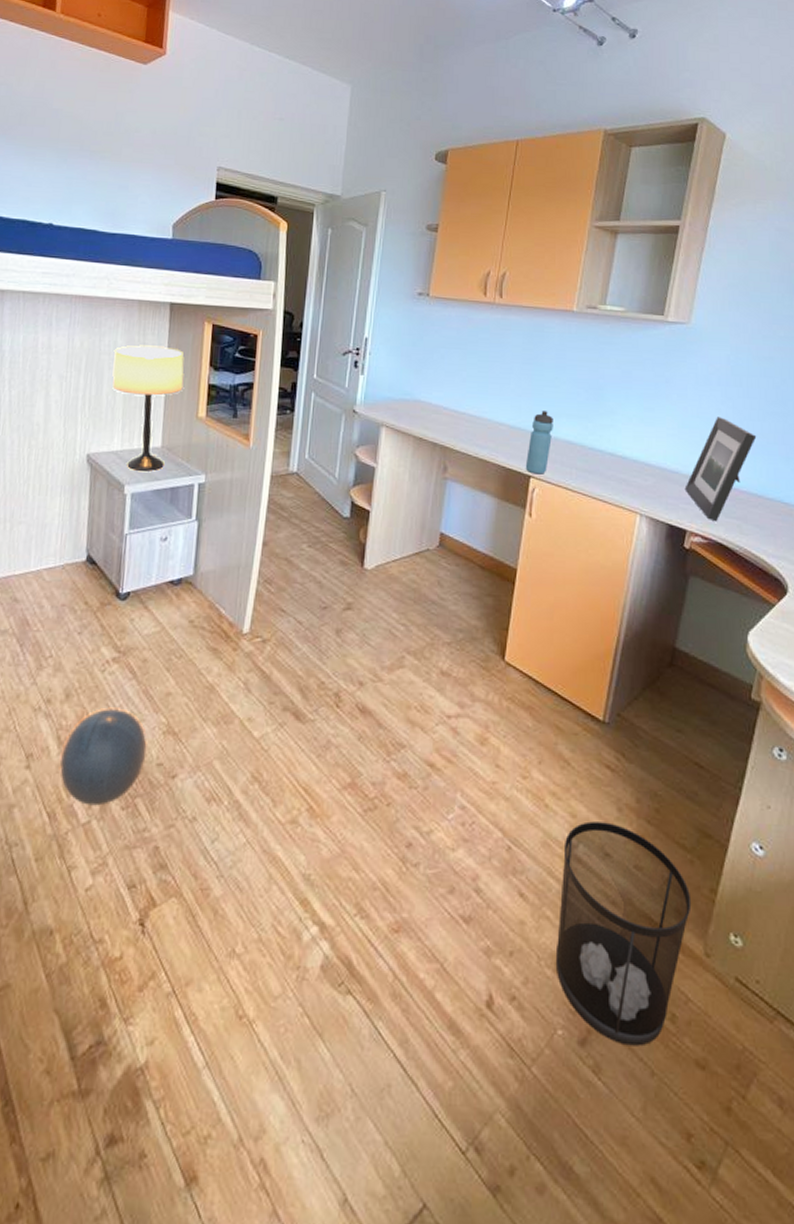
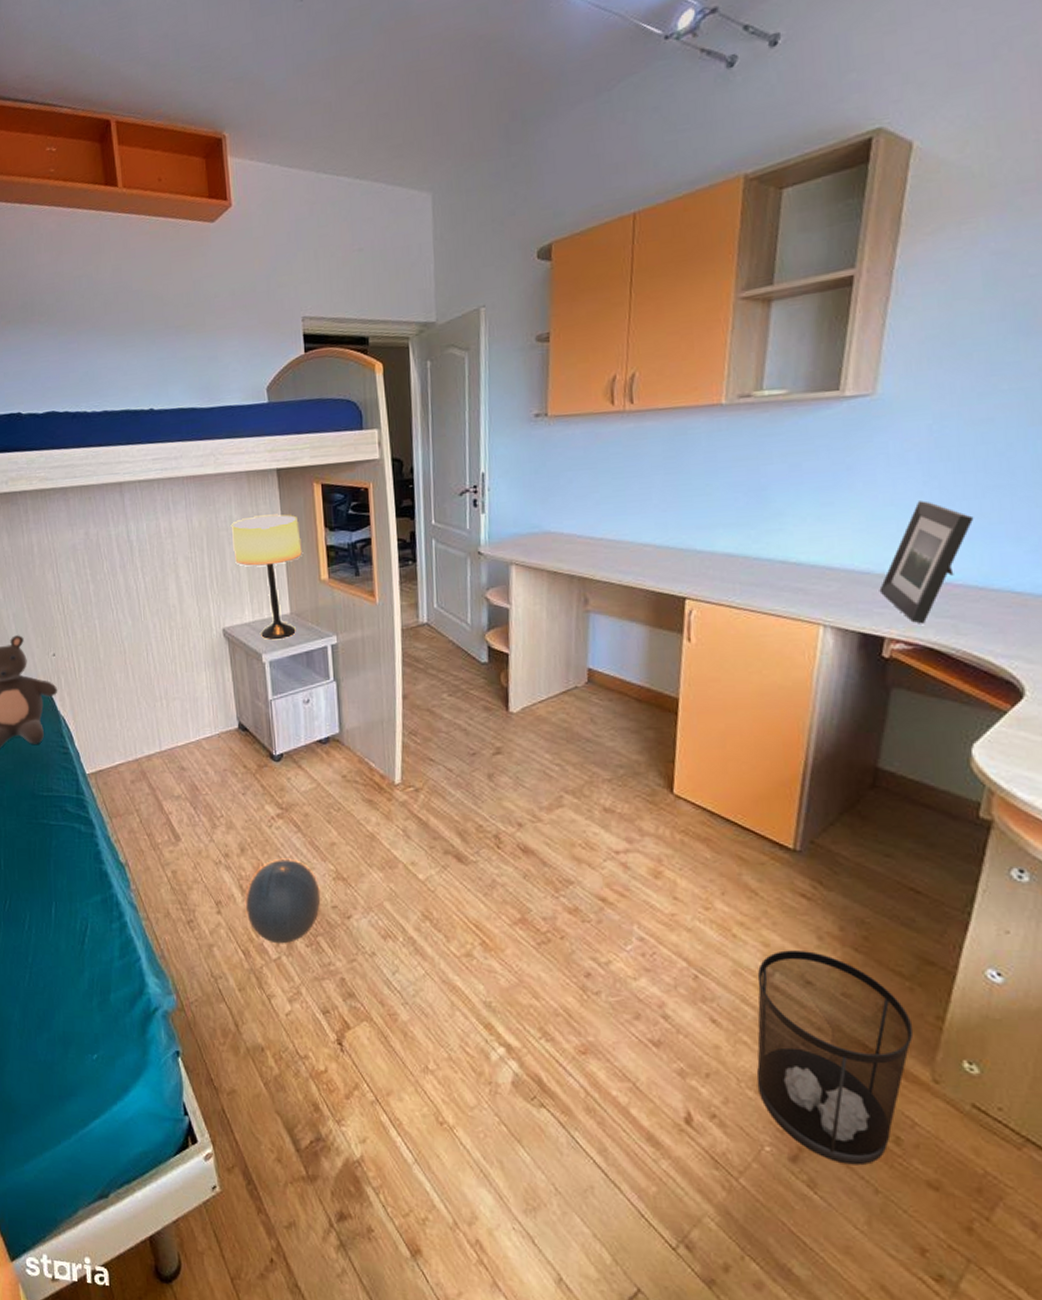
water bottle: present [525,411,553,475] -> none [678,523,709,595]

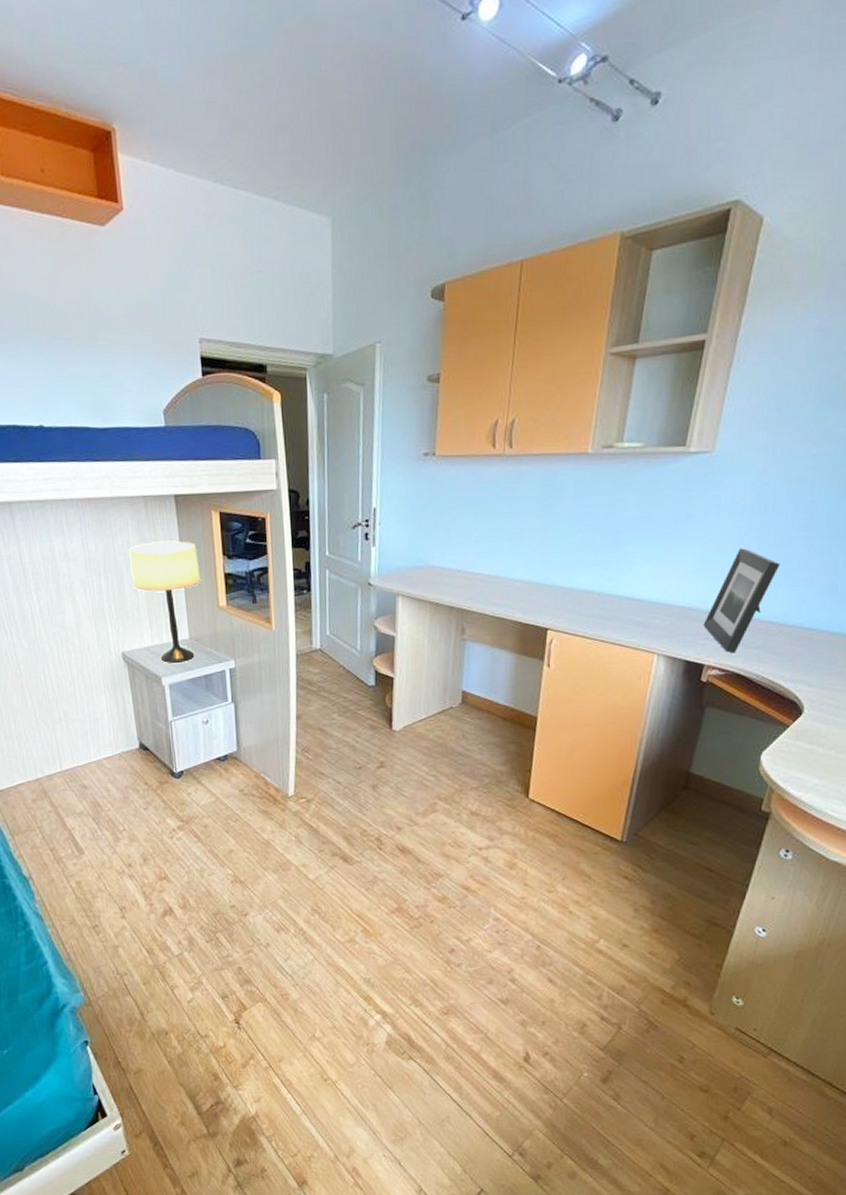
ball: present [246,860,321,944] -> none [149,867,220,942]
waste bin: present [757,950,914,1166] -> none [581,921,699,1080]

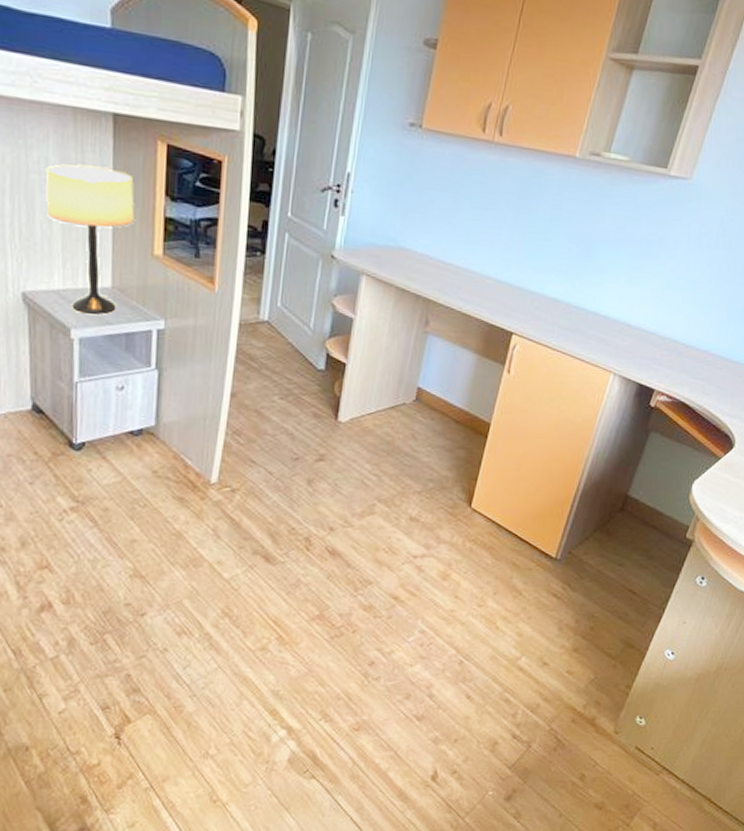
picture frame: present [703,548,781,654] -> none [659,279,734,382]

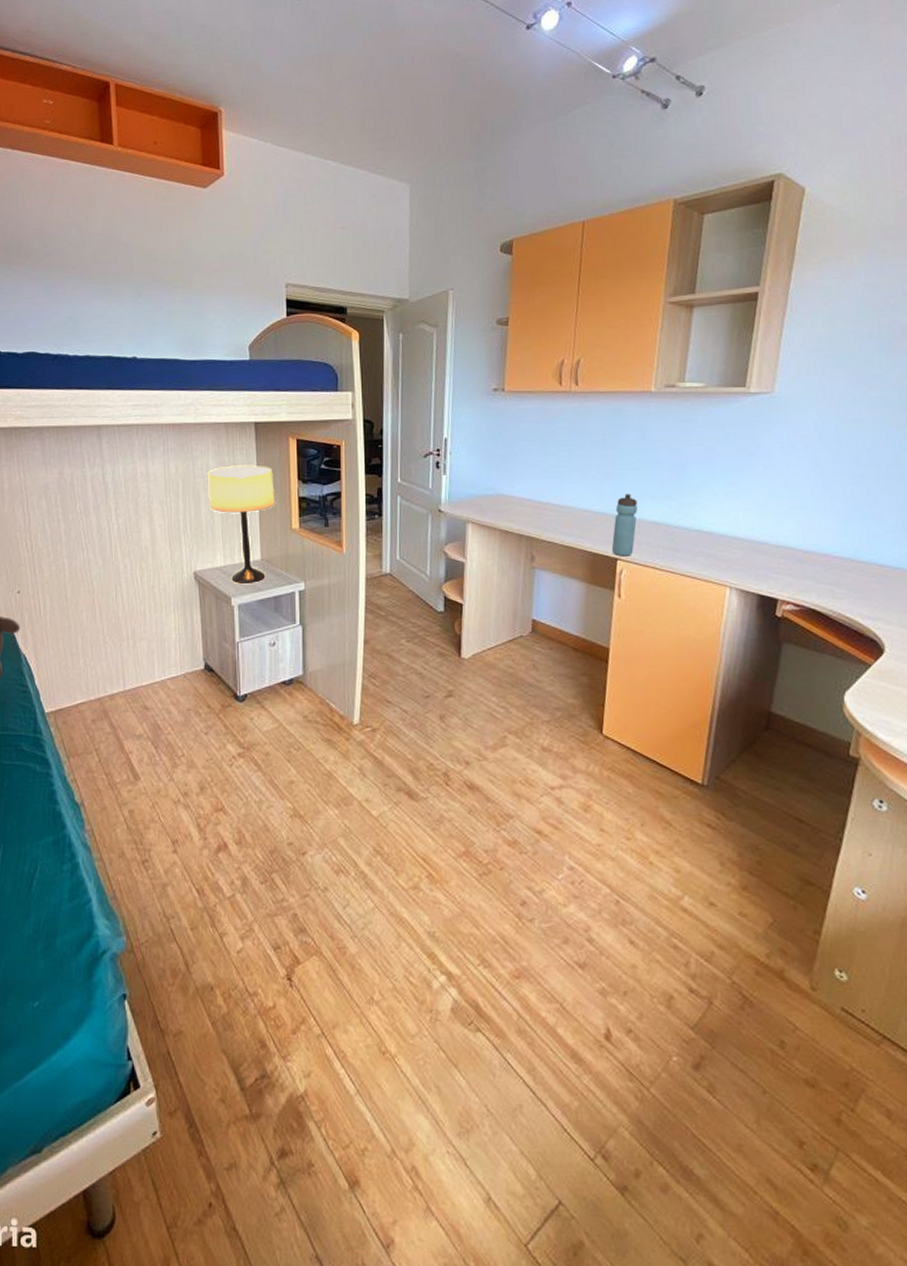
water bottle: none [508,265,542,332] -> present [611,494,638,556]

